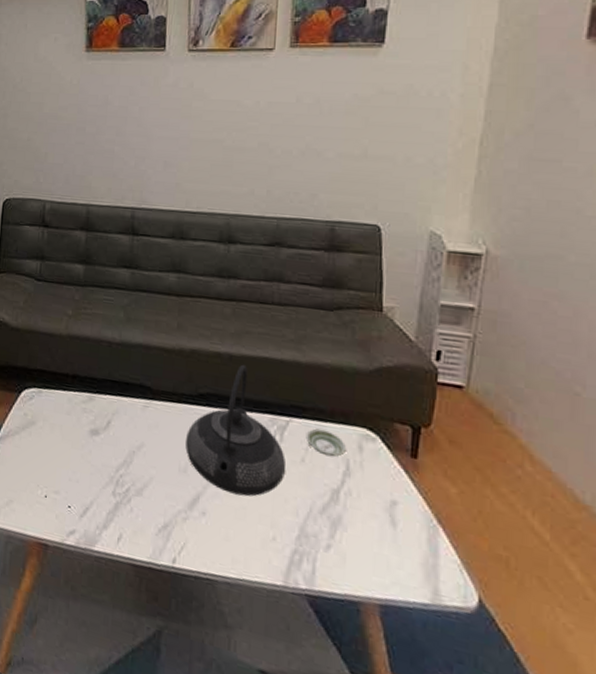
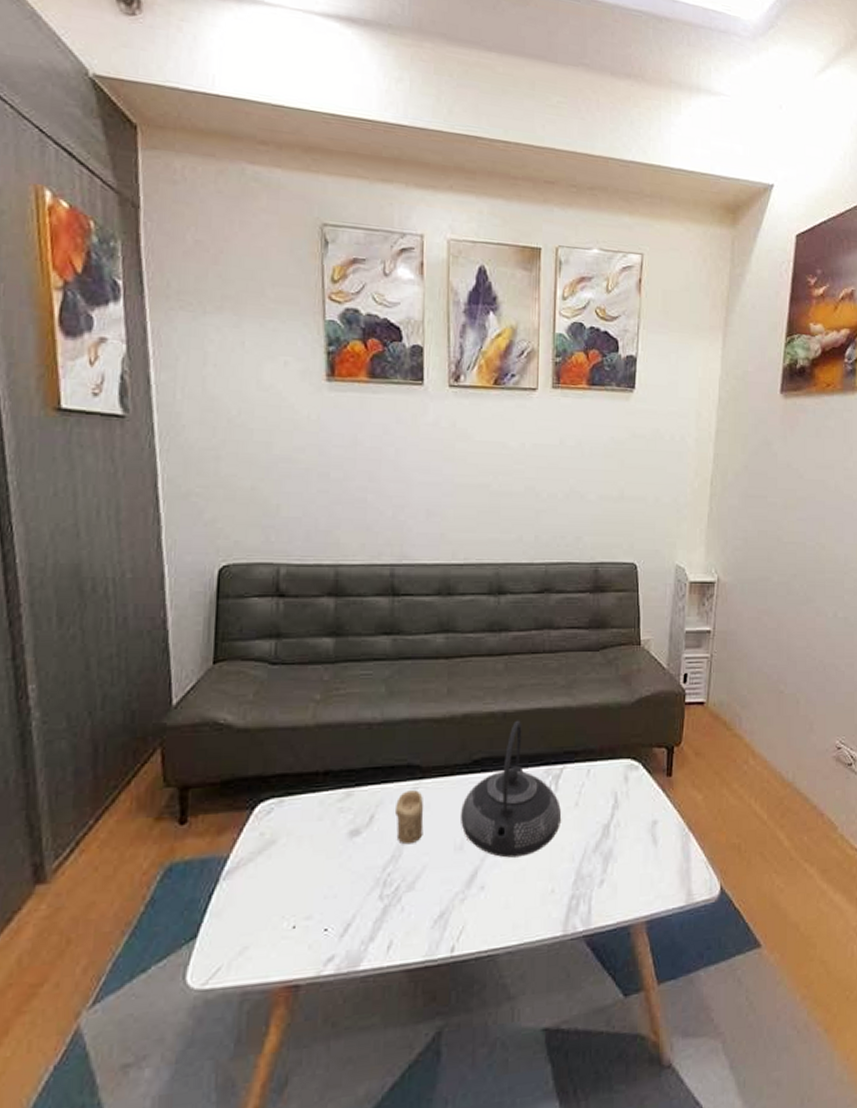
candle: none [128,407,153,455] -> present [396,790,424,845]
saucer: present [305,428,346,457] -> none [578,769,614,794]

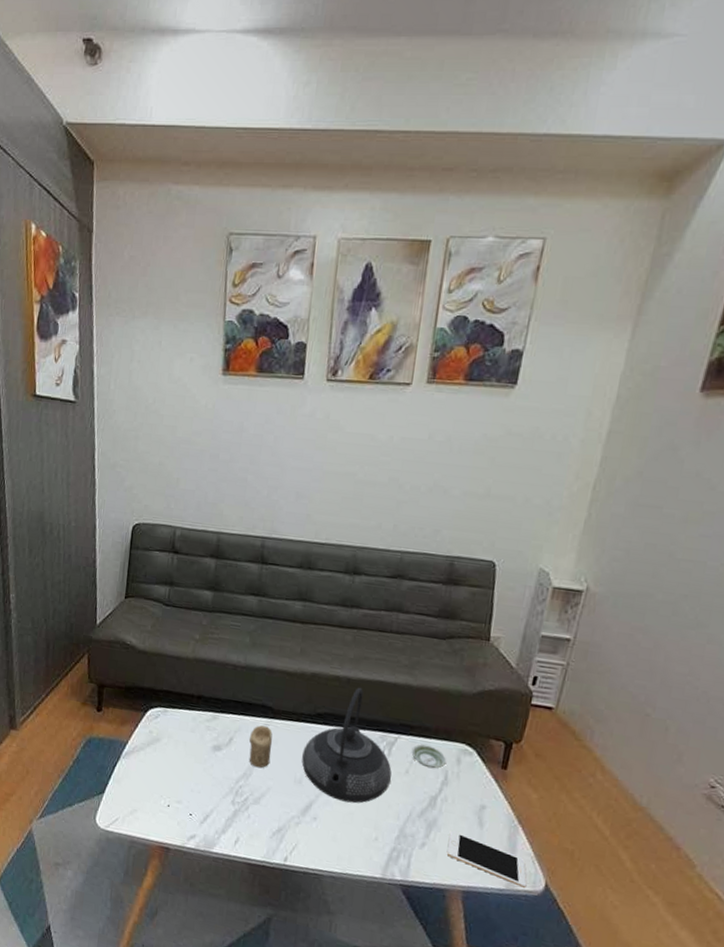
saucer: none [578,769,614,794] -> present [411,744,446,769]
cell phone: none [626,856,704,898] -> present [447,830,527,888]

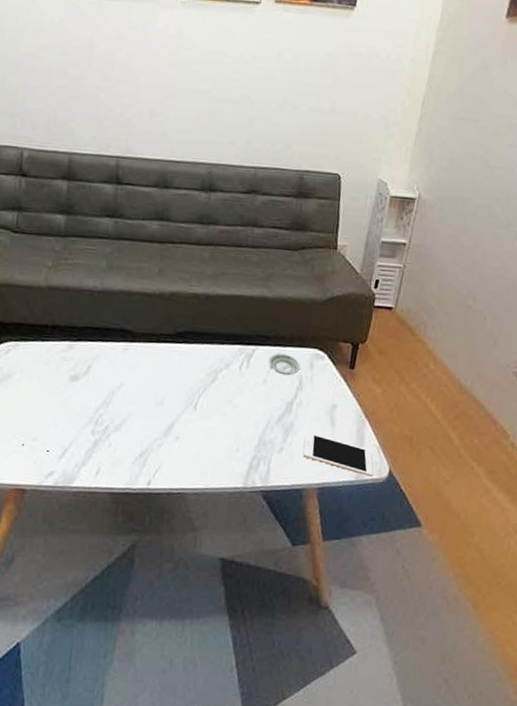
candle: present [249,725,273,768] -> none [108,350,133,394]
teapot: present [302,687,392,804] -> none [163,303,251,418]

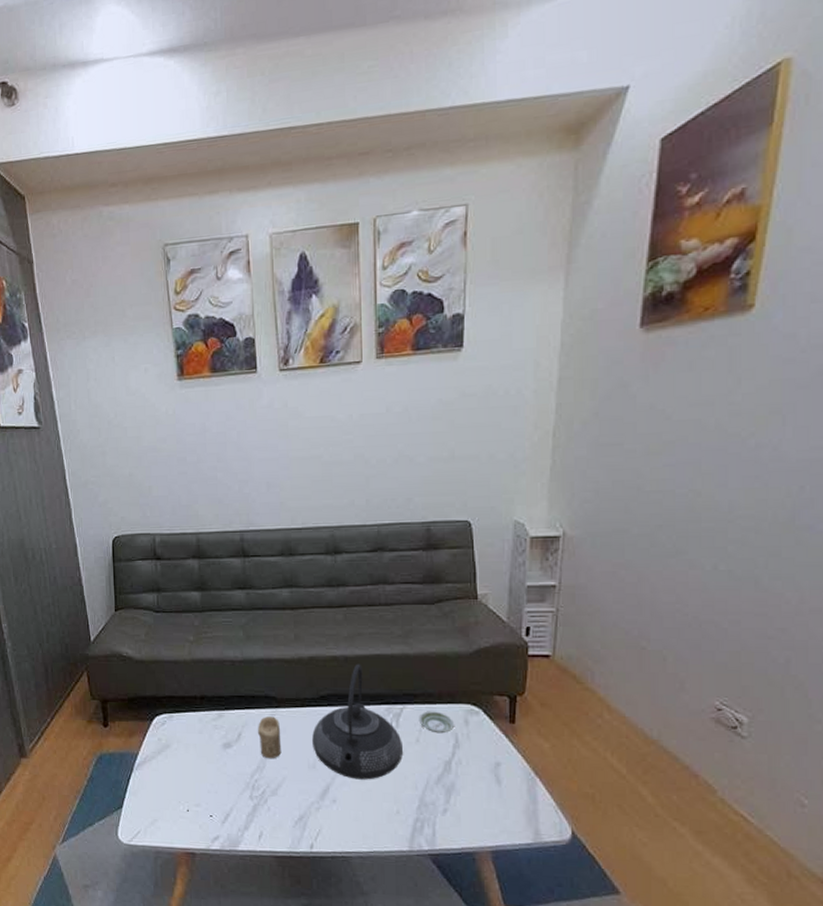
candle: none [108,350,133,394] -> present [258,716,282,759]
teapot: none [163,303,251,418] -> present [312,664,404,780]
cell phone: present [303,432,374,476] -> none [469,791,554,838]

